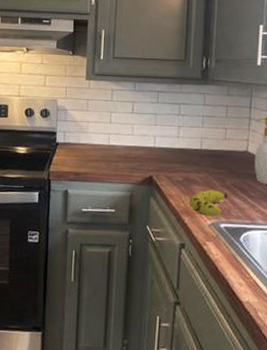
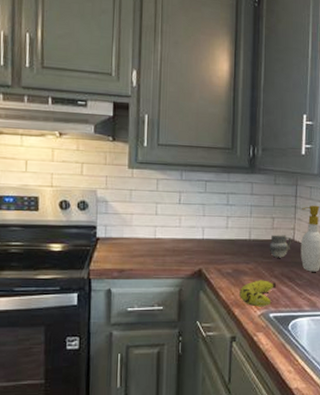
cup: none [221,145,246,169] -> present [269,235,292,258]

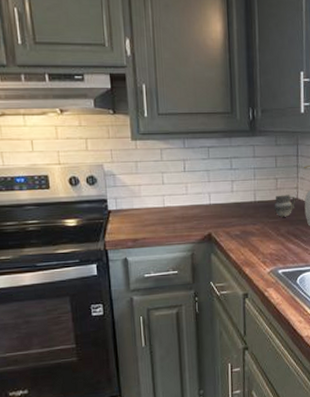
fruit: present [240,280,276,307] -> none [249,239,283,265]

